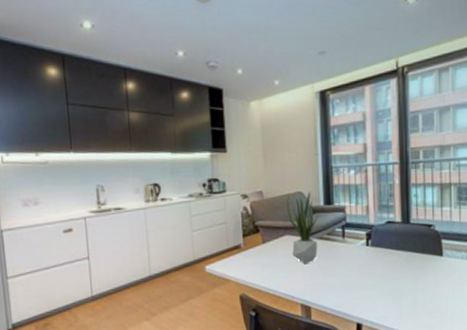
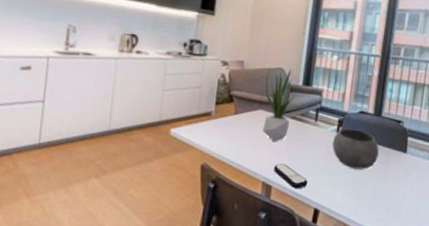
remote control: none [310,284,346,307] -> present [274,164,308,189]
bowl: none [364,239,413,280] -> present [332,128,379,170]

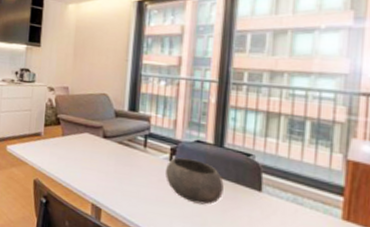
potted plant: present [263,68,296,142] -> none [89,94,122,166]
remote control: present [274,164,308,189] -> none [103,187,140,216]

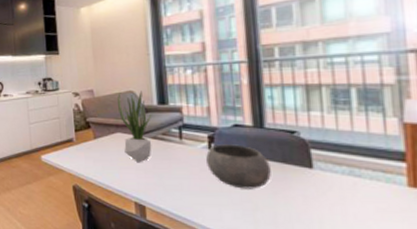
potted plant: none [89,94,122,166] -> present [117,90,152,163]

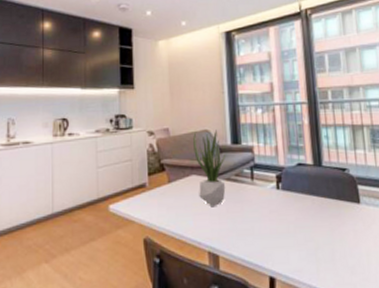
bowl: present [206,144,271,189] -> none [275,183,329,228]

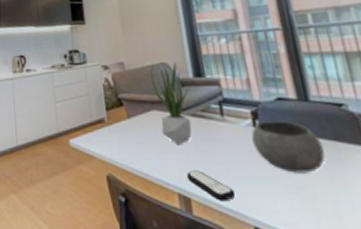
remote control: none [218,230,257,256] -> present [187,170,236,202]
bowl: none [275,183,329,228] -> present [251,120,325,173]

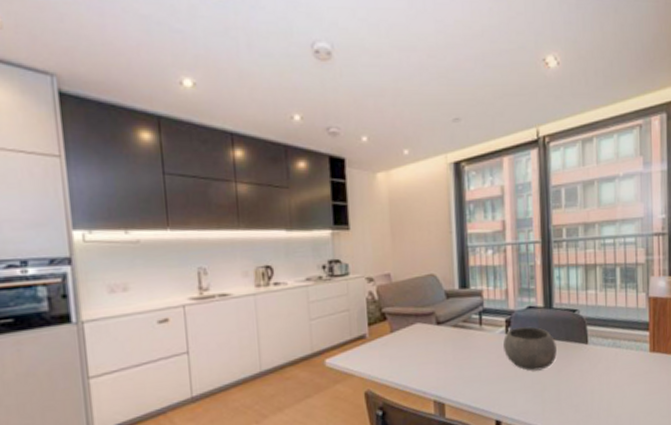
potted plant: present [150,62,192,145] -> none [417,273,454,356]
remote control: present [187,170,236,202] -> none [444,377,484,403]

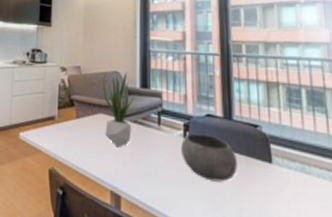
potted plant: none [417,273,454,356] -> present [103,72,135,148]

